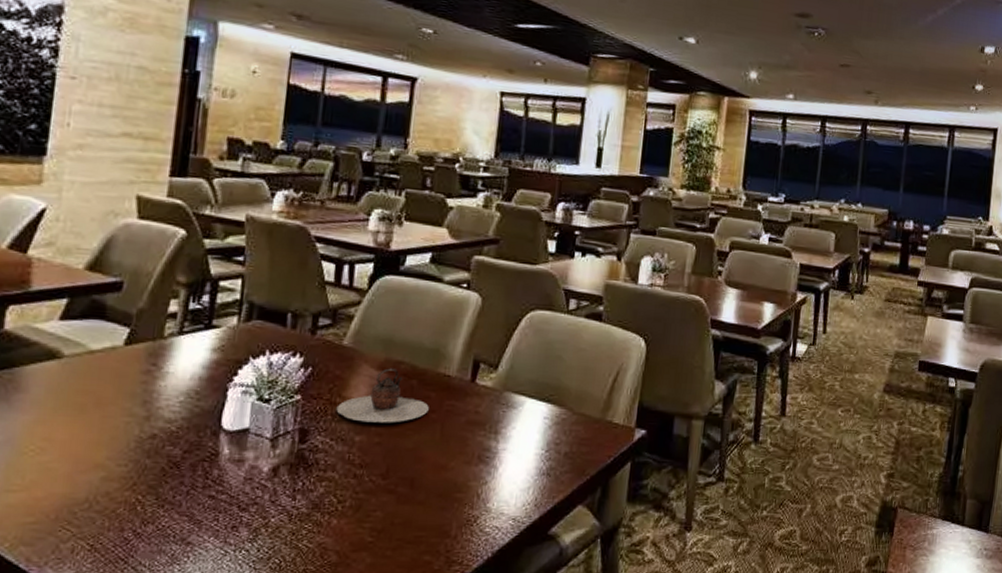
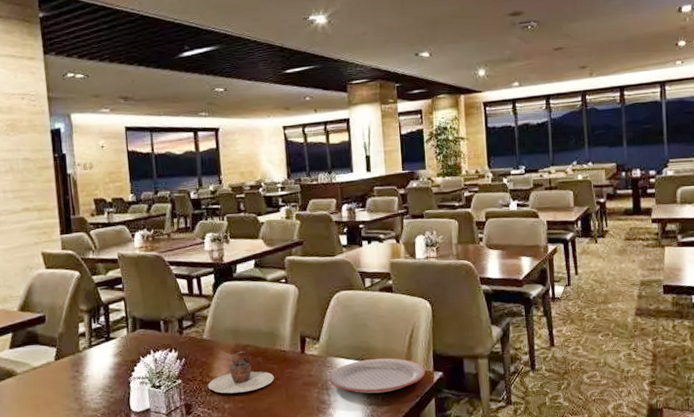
plate: none [500,401,625,447] -> present [328,358,425,394]

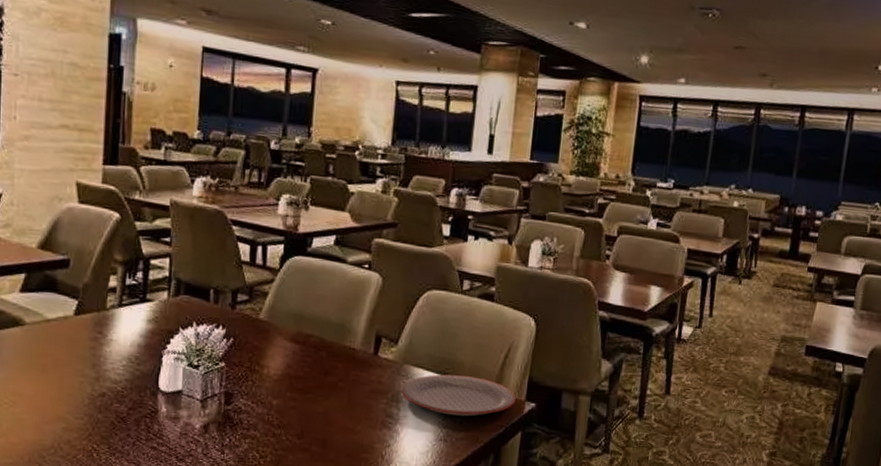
teapot: present [207,351,274,394] -> none [255,340,337,390]

